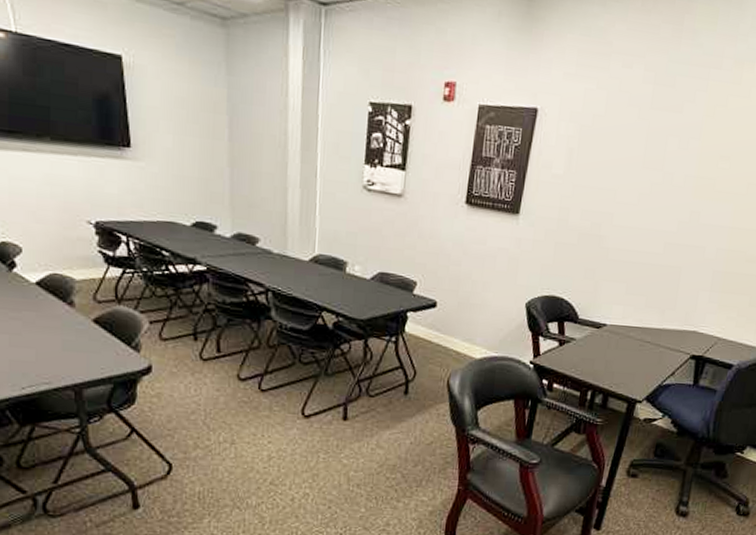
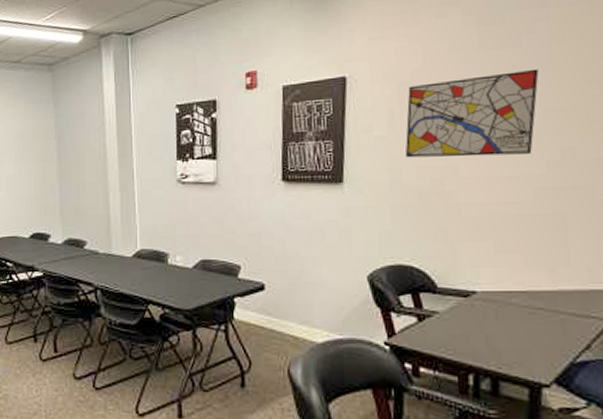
wall art: none [574,130,690,212] -> present [405,68,539,158]

